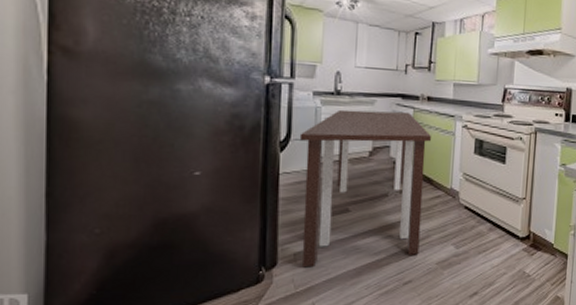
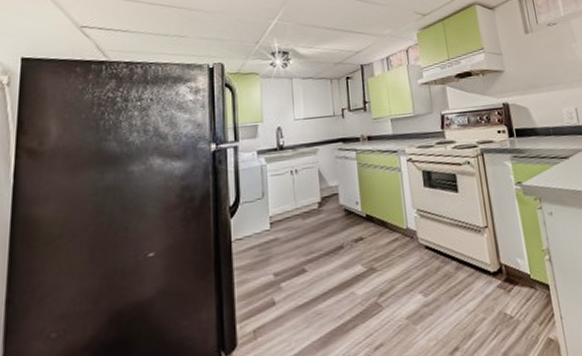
dining table: present [299,109,431,268] -> none [248,156,386,346]

